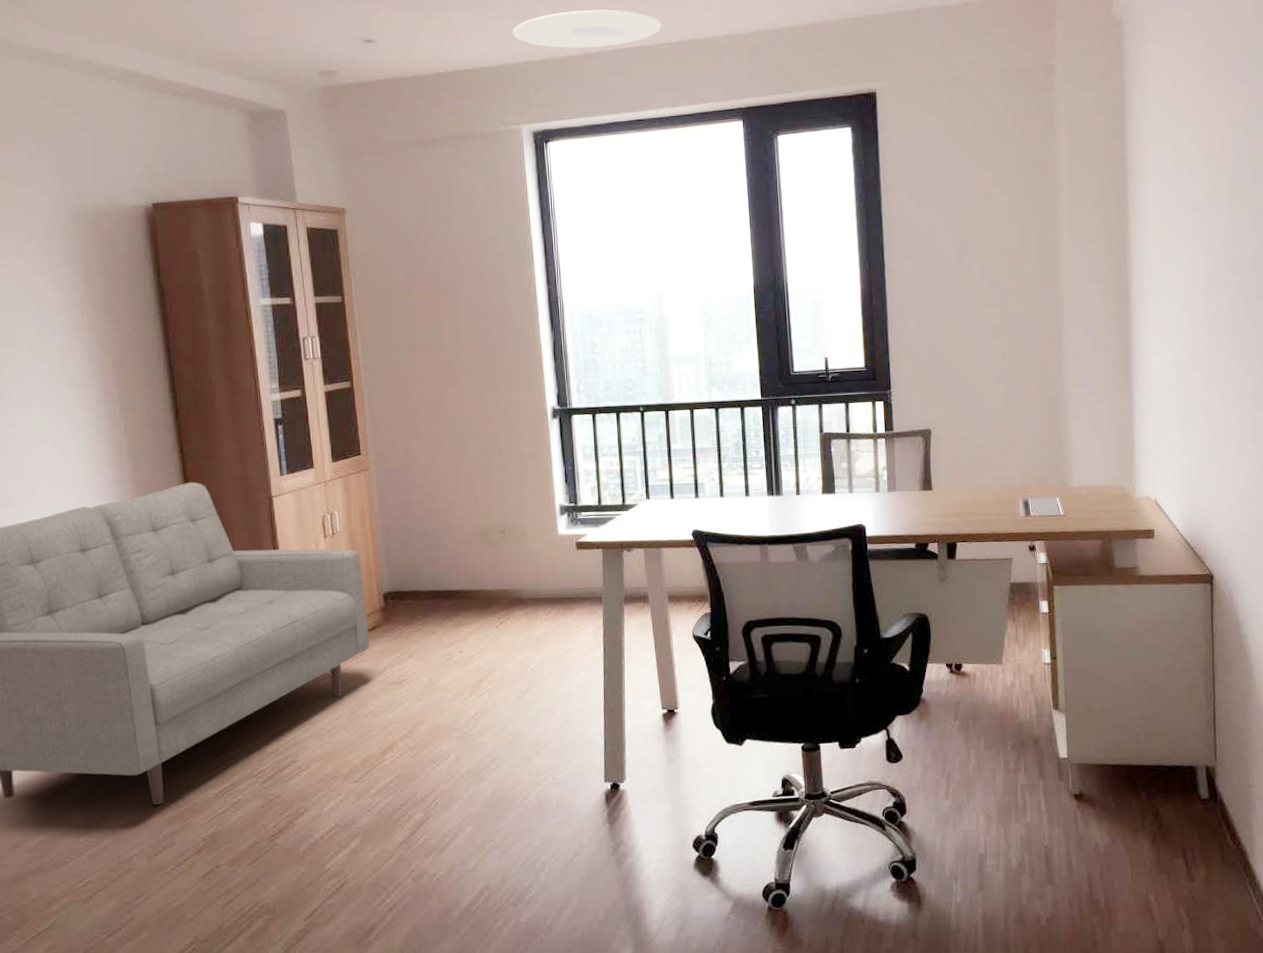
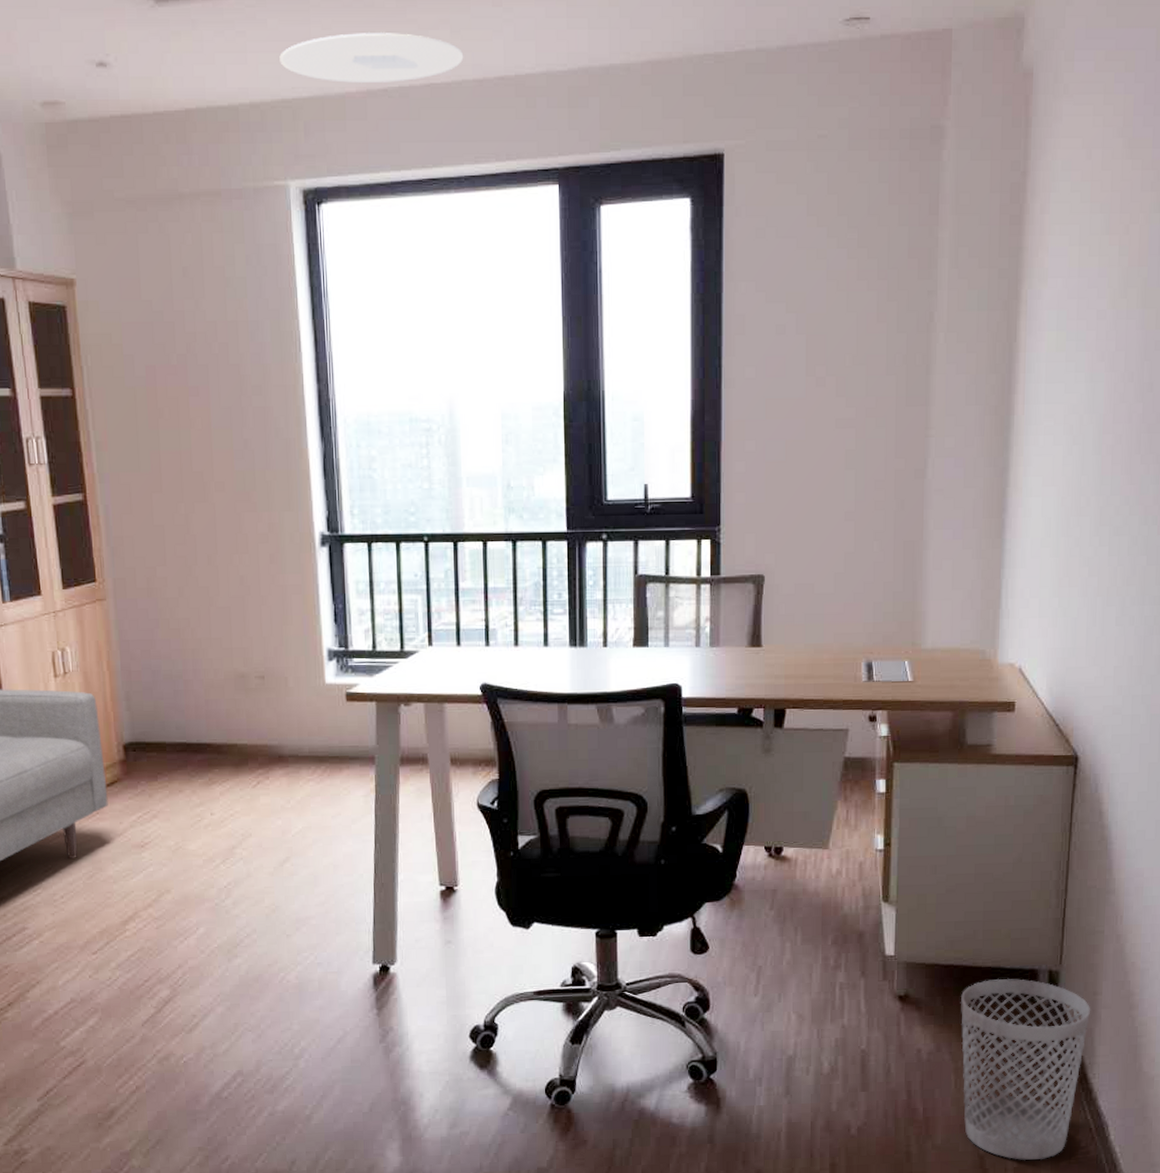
wastebasket: none [1129,775,1247,944] -> present [960,978,1091,1160]

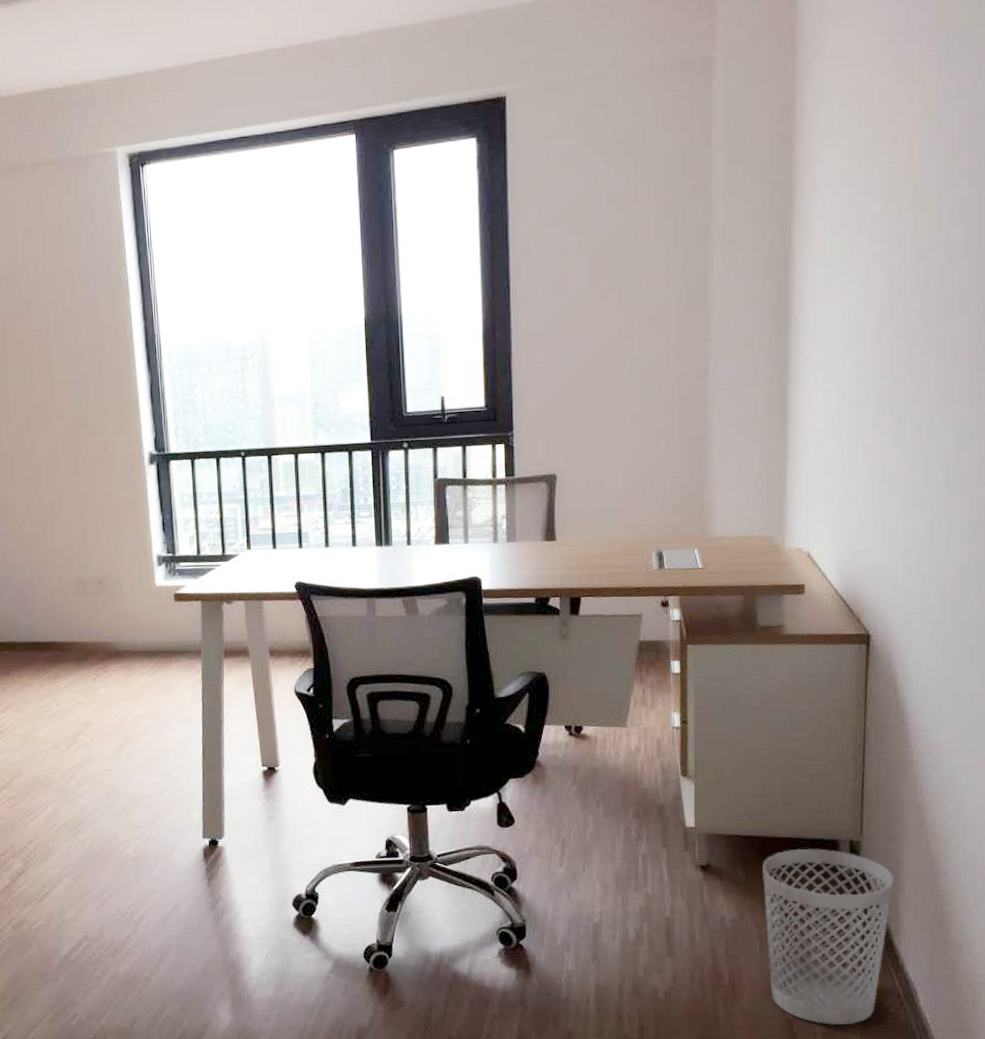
ceiling light: present [279,33,464,83] -> none [106,13,268,60]

